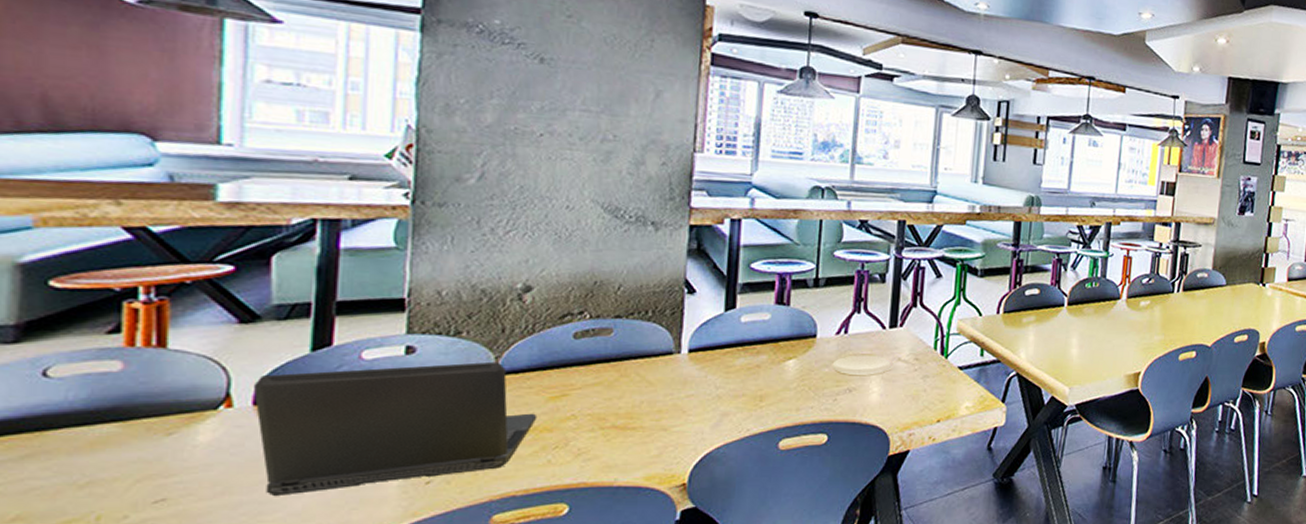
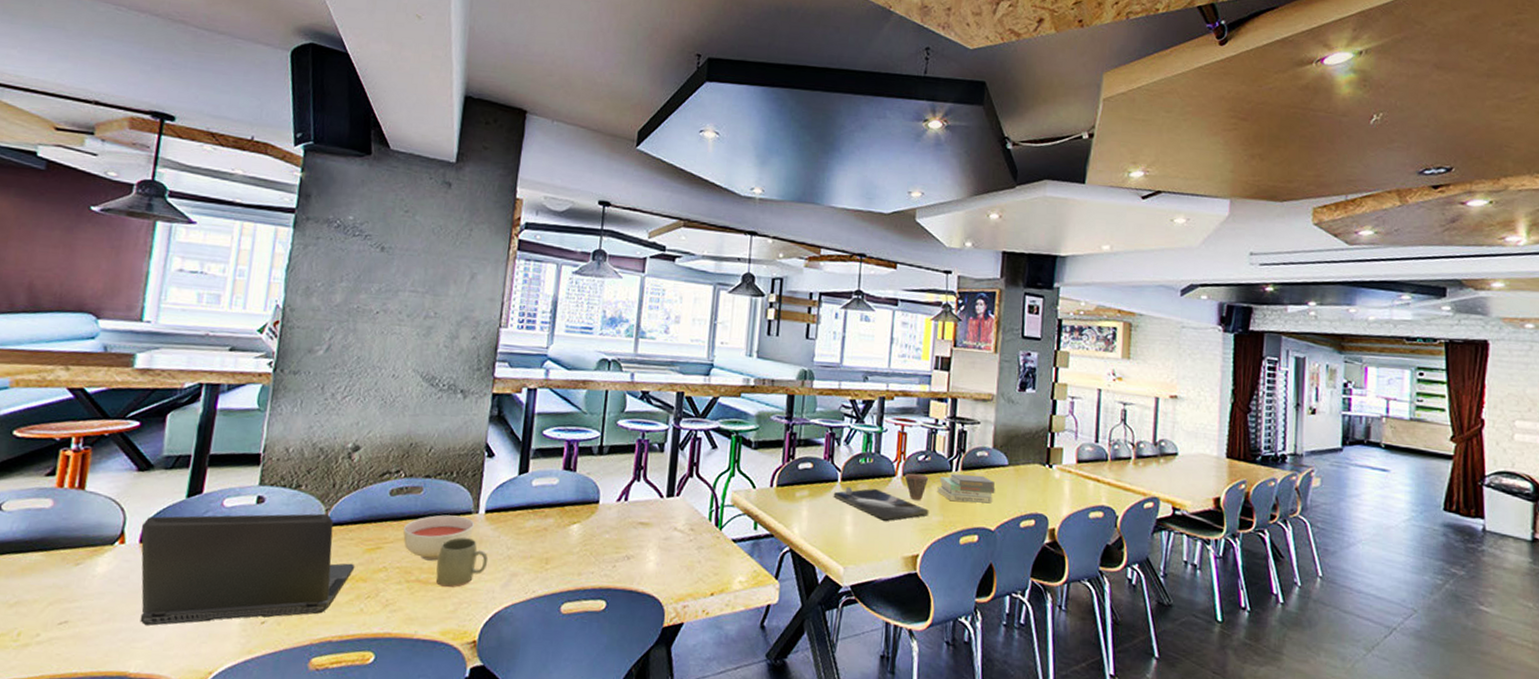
bowl: none [593,356,678,406] -> present [403,514,475,561]
mug: none [634,379,695,431] -> present [436,537,489,587]
plate: present [832,355,894,377] -> none [612,522,670,545]
tray: none [1059,311,1152,342] -> present [833,487,929,521]
cup: none [1129,295,1152,322] -> present [904,473,929,501]
books: none [1159,295,1213,322] -> present [937,474,995,504]

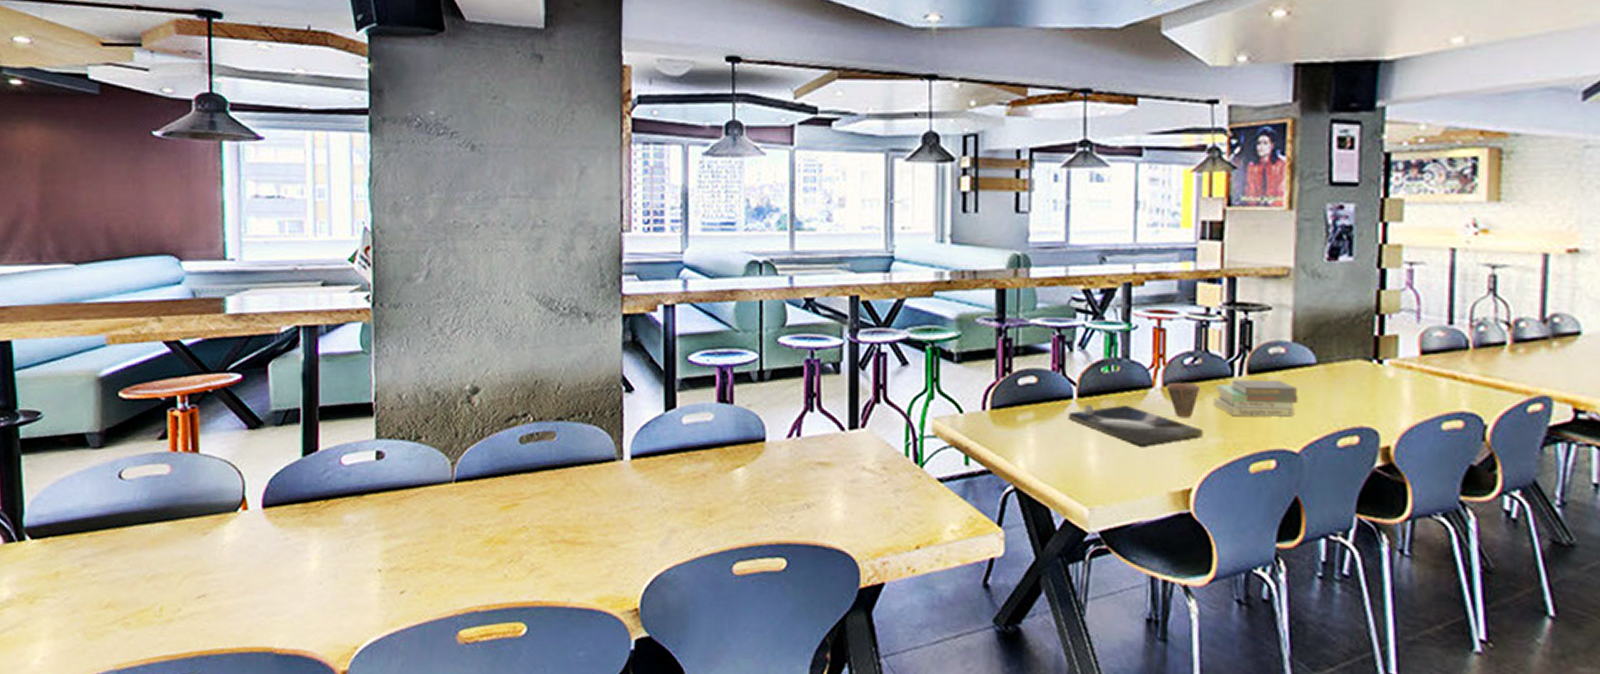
laptop computer: present [140,513,355,626] -> none [261,467,492,598]
bowl: present [403,514,475,561] -> none [540,463,621,518]
mug: present [436,537,489,587] -> none [582,489,641,547]

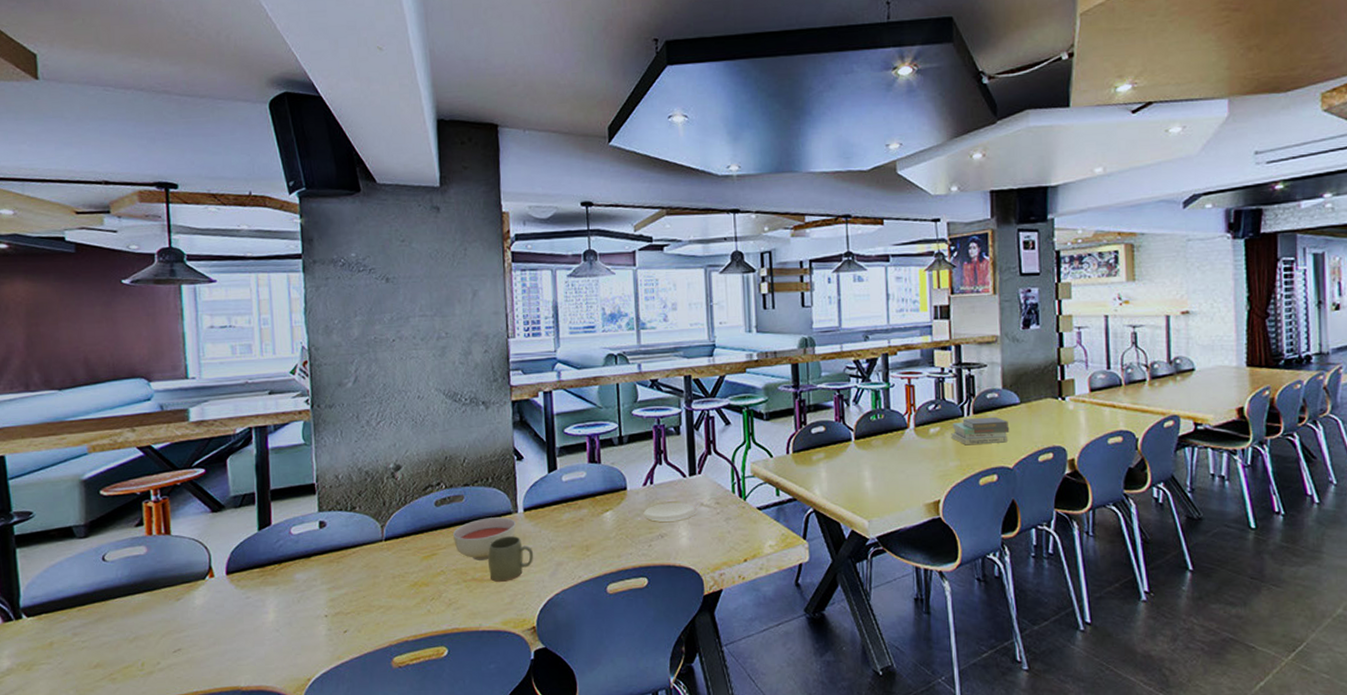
bowl: none [540,463,621,518] -> present [453,517,517,561]
mug: none [582,489,641,547] -> present [487,536,534,582]
plate: none [785,462,857,490] -> present [643,502,698,523]
tray: present [1068,404,1204,447] -> none [849,442,946,472]
cup: present [1166,382,1201,419] -> none [917,423,942,449]

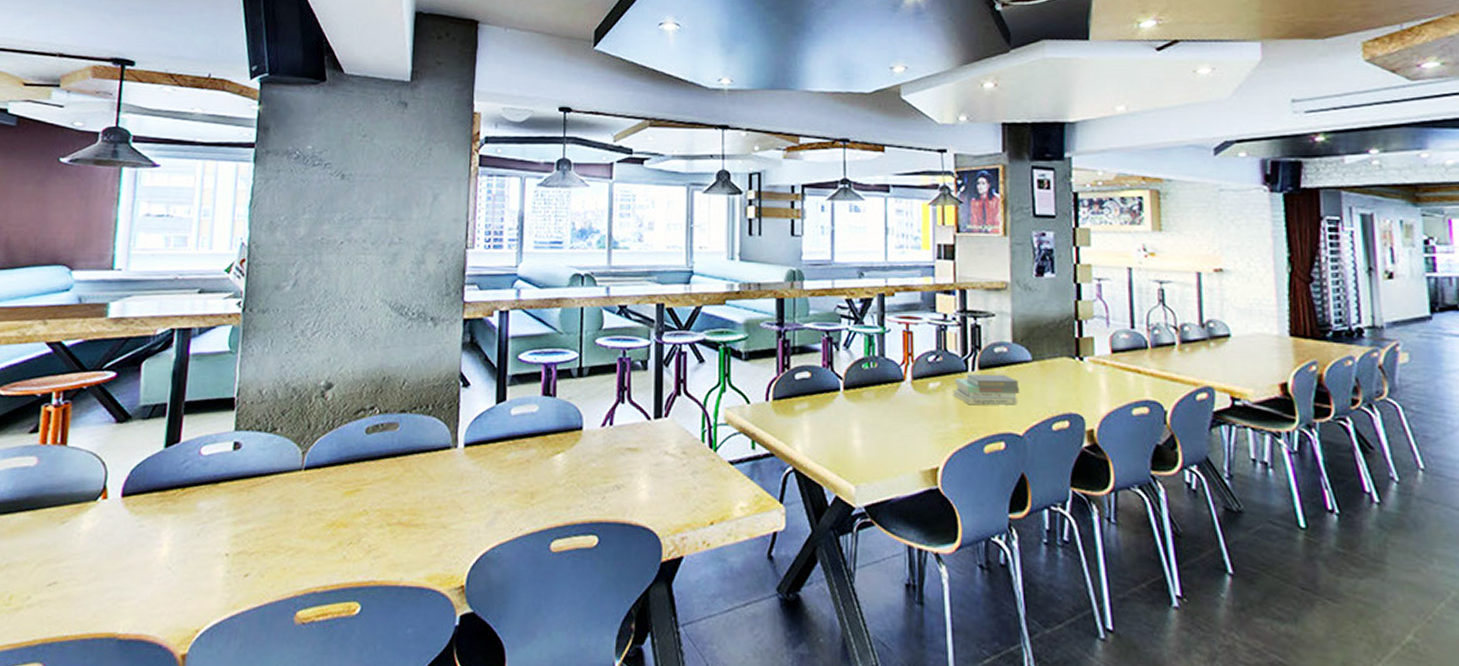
bowl: present [453,517,517,561] -> none [382,451,455,501]
mug: present [487,536,534,582] -> none [417,475,471,529]
plate: present [643,502,698,523] -> none [599,448,661,472]

